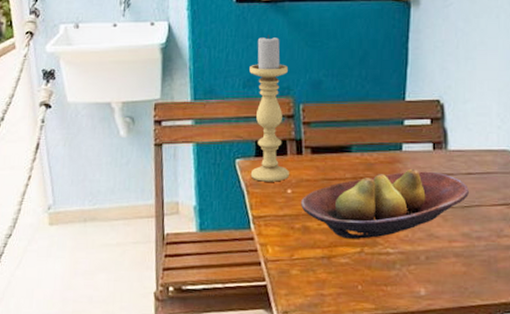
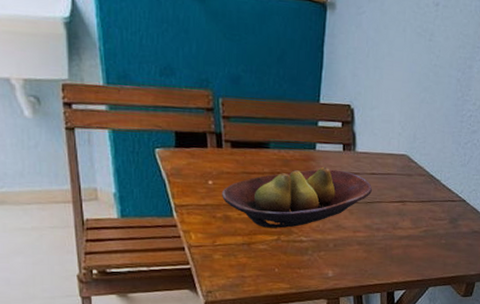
candle holder: present [250,35,289,182] -> none [166,22,210,173]

